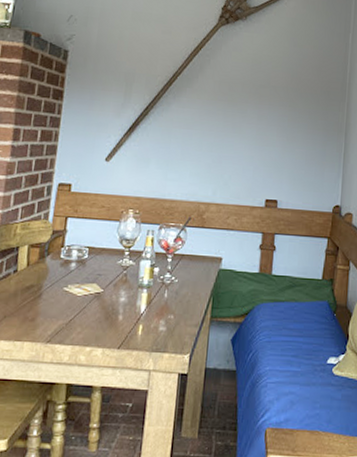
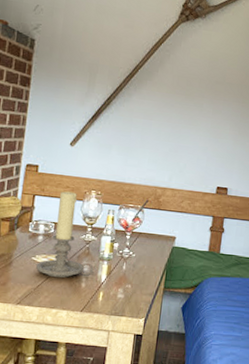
candle holder: none [68,210,132,311] -> present [36,190,94,278]

